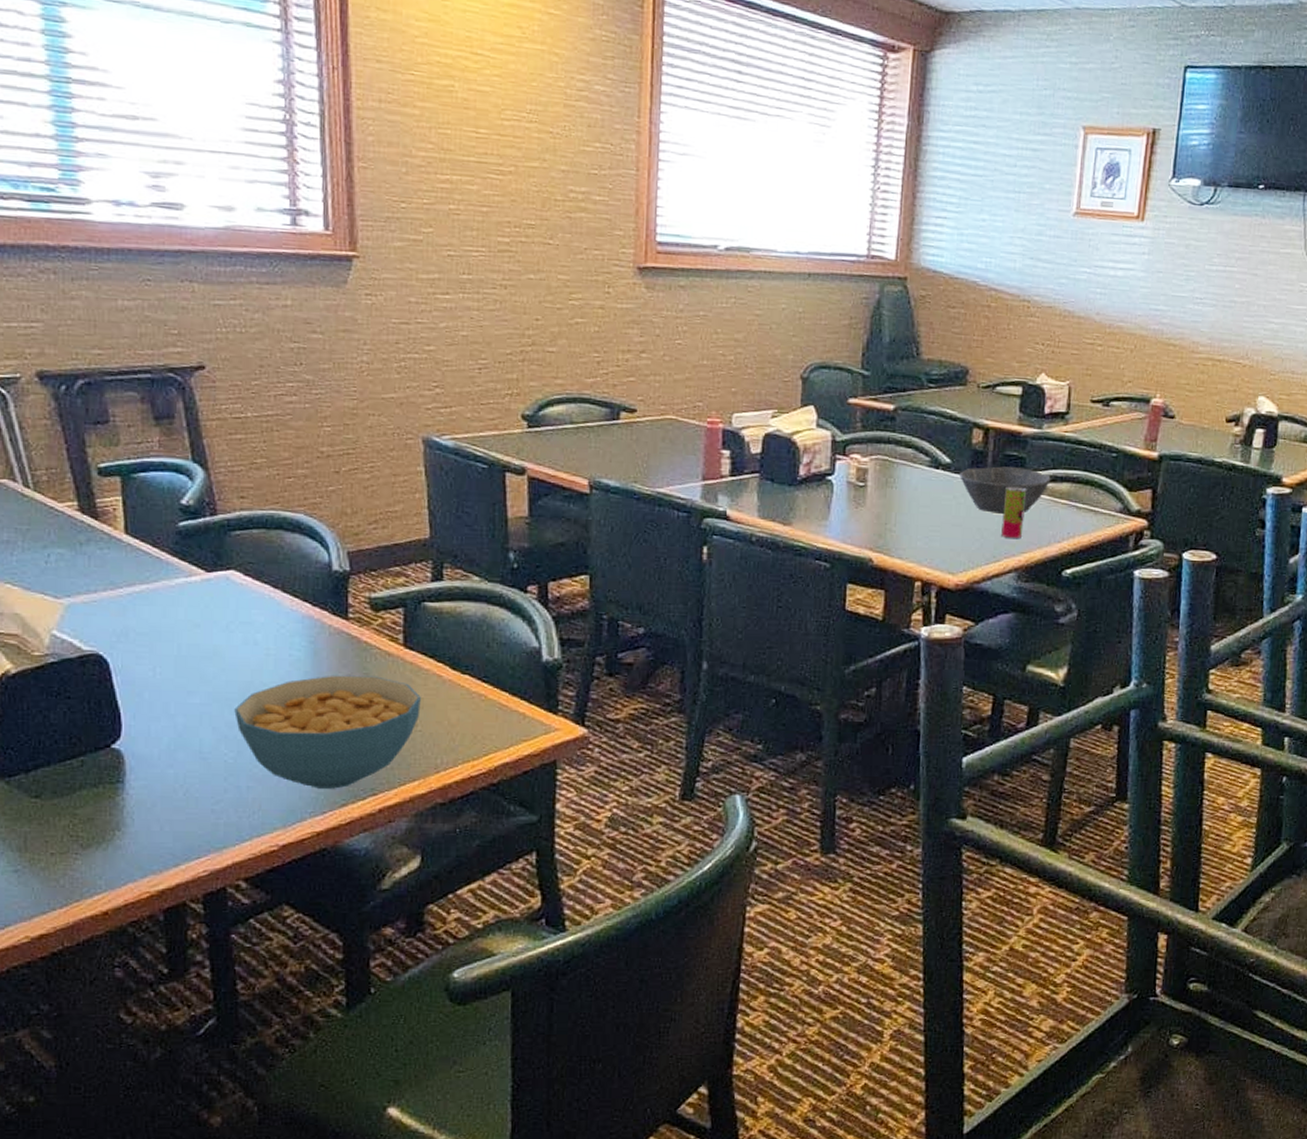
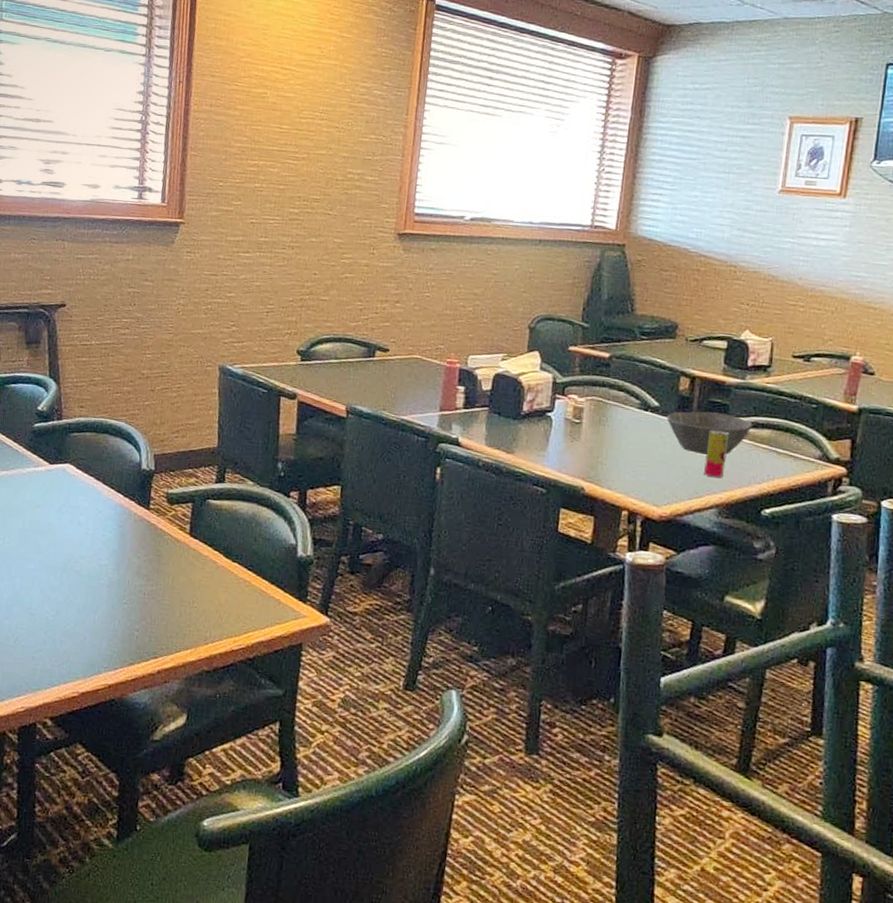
cereal bowl: present [234,675,421,789] -> none [57,554,199,650]

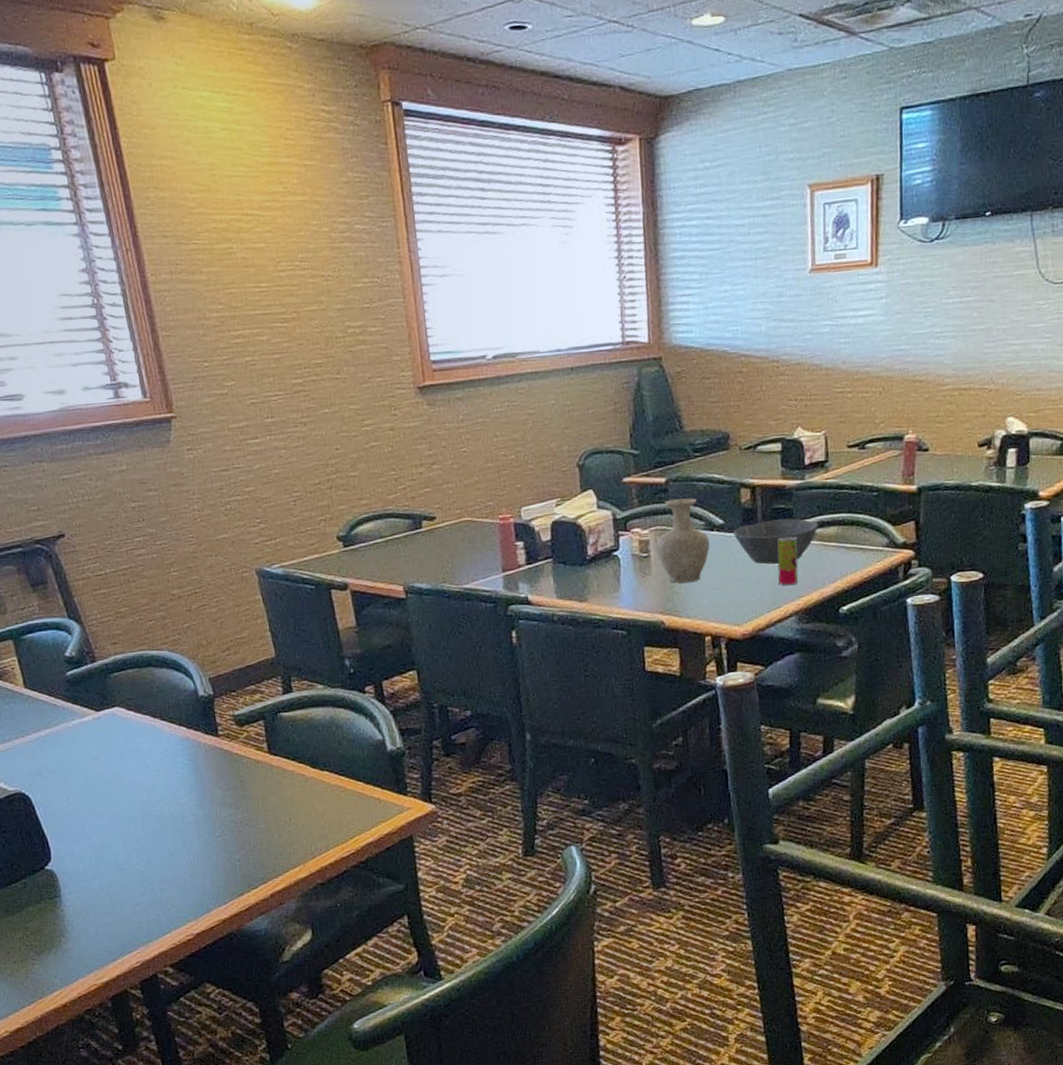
vase: none [589,374,643,456] -> present [656,498,710,583]

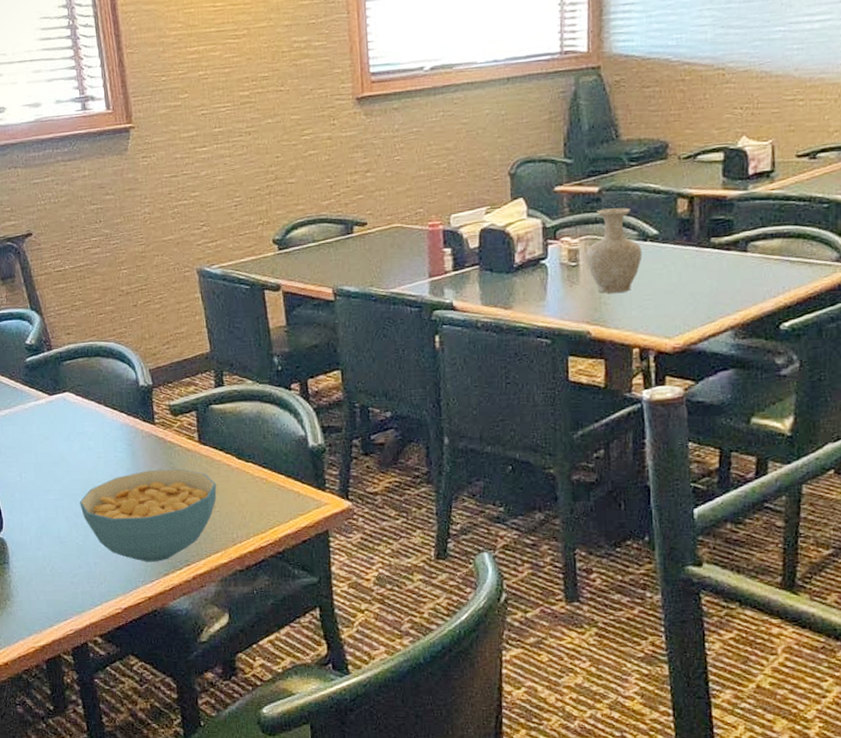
cereal bowl: none [138,782,292,883] -> present [79,469,217,562]
bowl: present [733,518,819,565] -> none [668,229,761,278]
beverage can: present [777,536,799,586] -> none [714,248,737,299]

